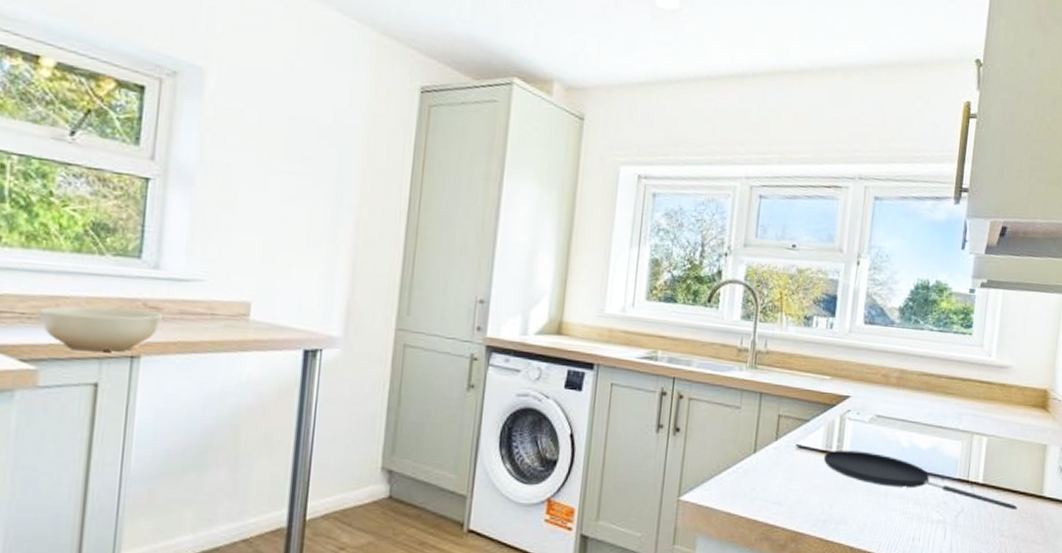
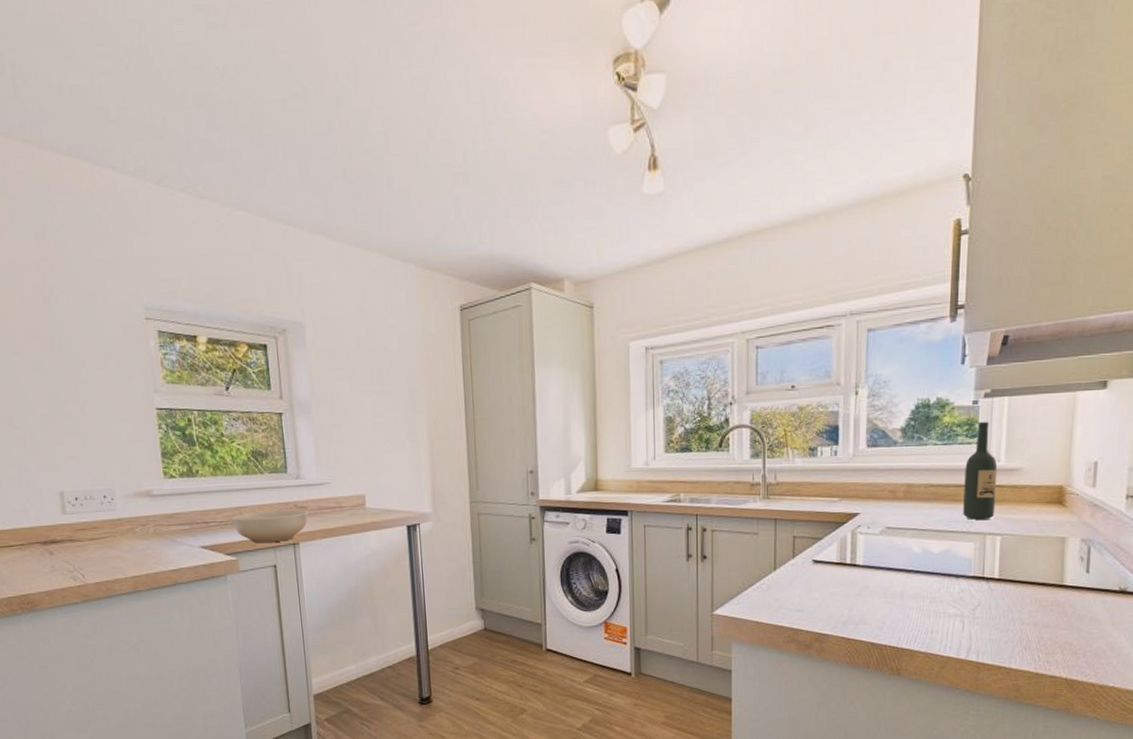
frying pan: present [823,449,1018,509] -> none [838,560,1037,599]
wine bottle: none [953,312,989,417] -> present [963,421,998,520]

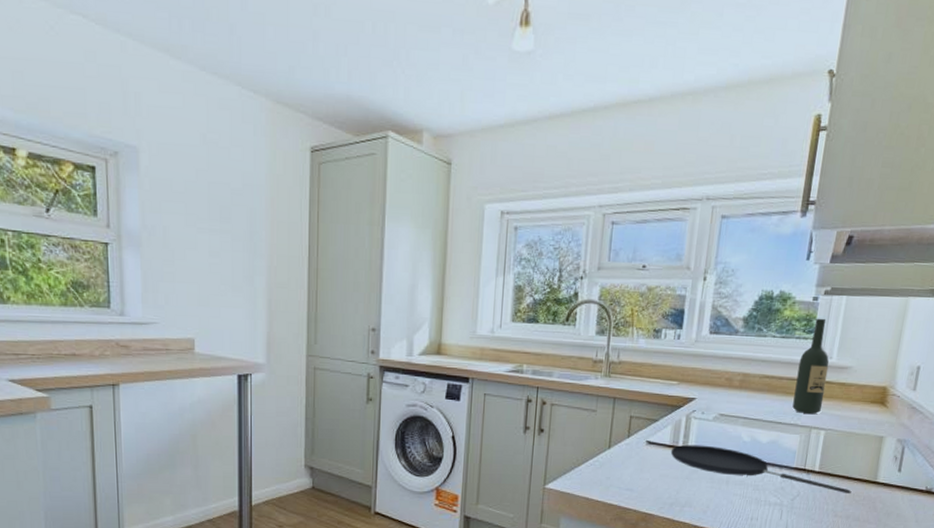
bowl: present [231,509,309,544] -> none [44,347,132,382]
frying pan: none [838,560,1037,599] -> present [670,444,852,493]

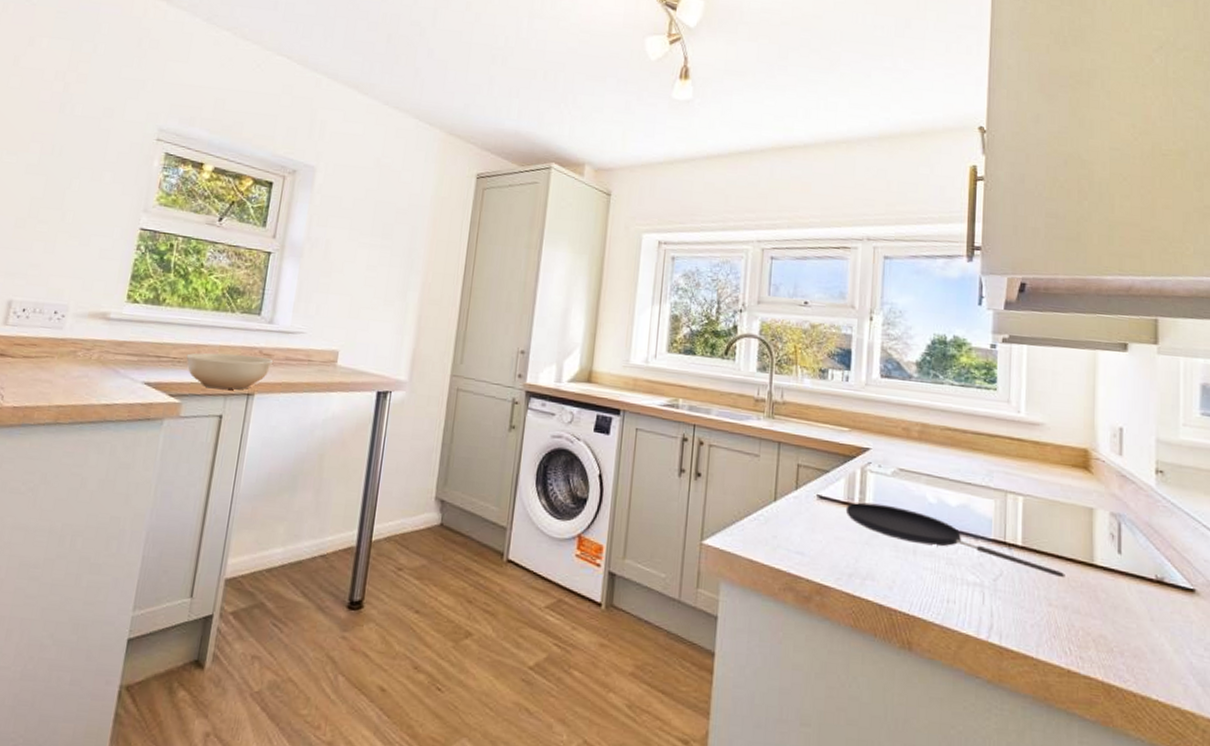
bowl: none [44,347,132,382] -> present [186,353,274,390]
wine bottle: present [792,318,829,414] -> none [982,367,1018,475]

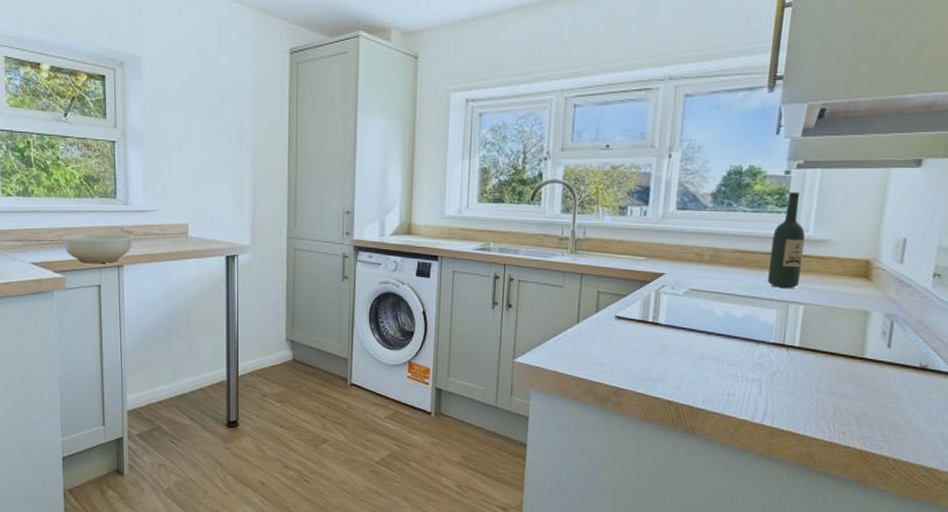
frying pan: present [845,502,1065,577] -> none [640,319,836,370]
wine bottle: none [982,367,1018,475] -> present [767,191,806,288]

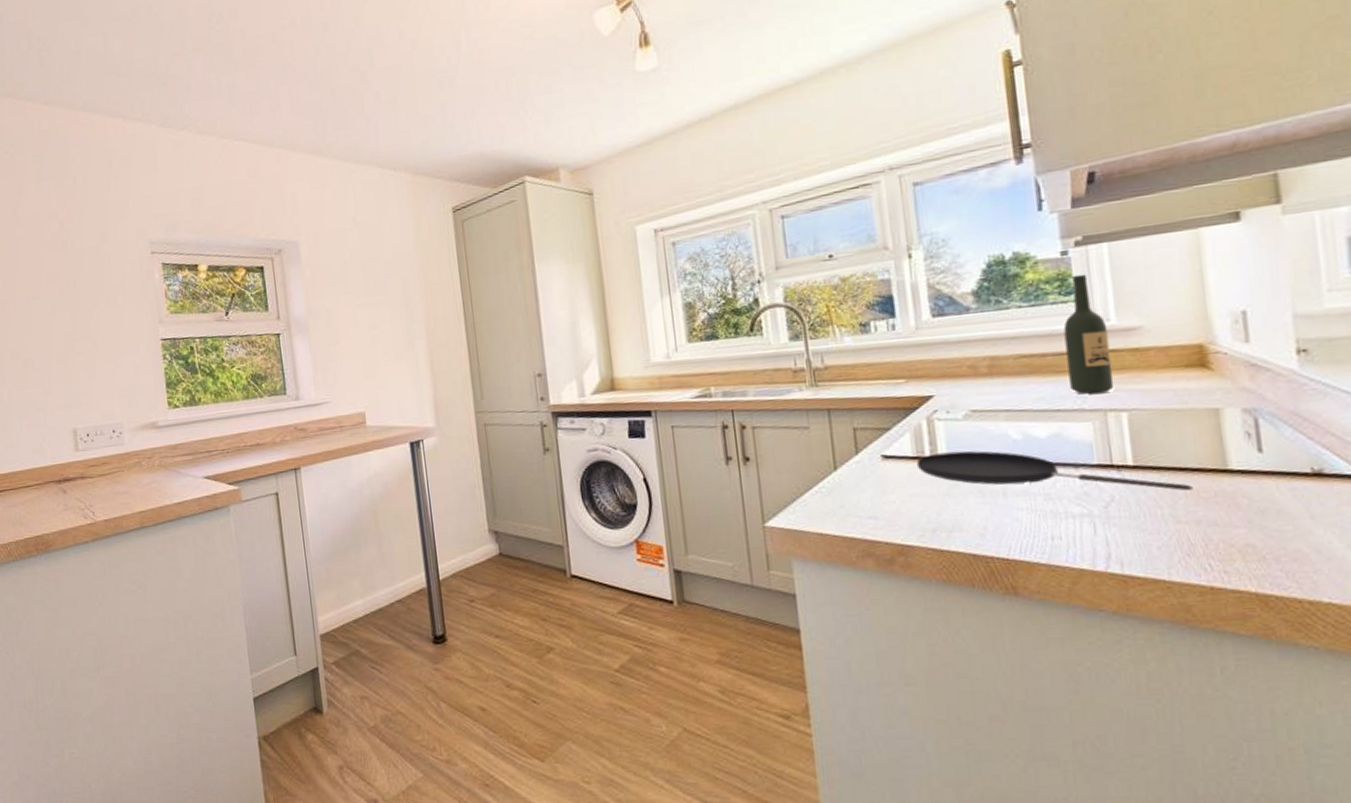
bowl: present [61,233,135,264] -> none [232,432,309,471]
frying pan: none [640,319,836,370] -> present [916,450,1193,491]

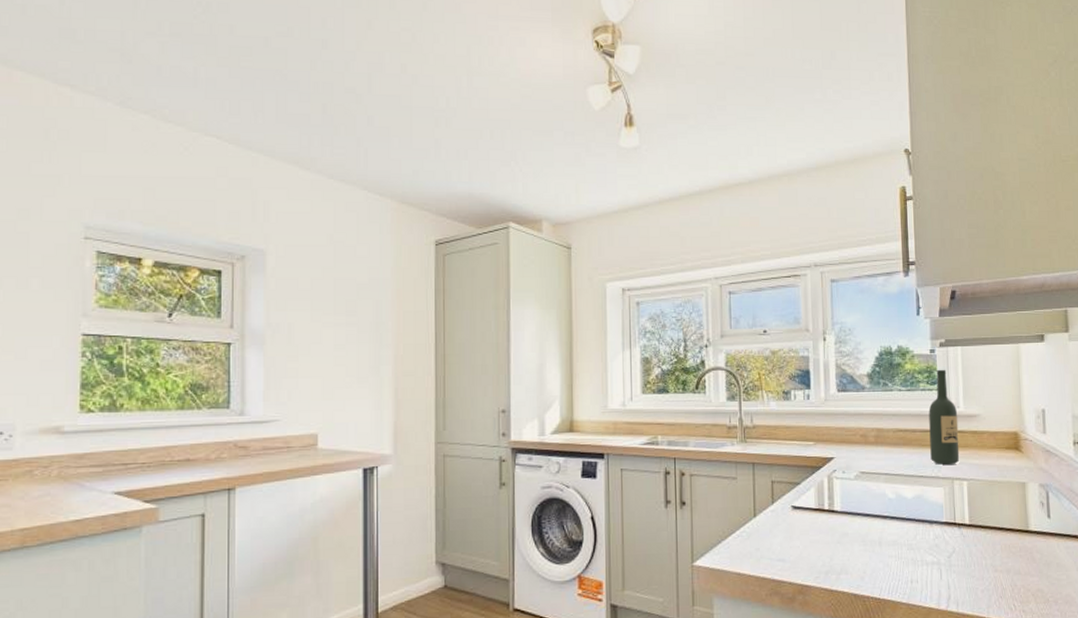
frying pan: present [916,450,1193,491] -> none [817,505,1006,546]

